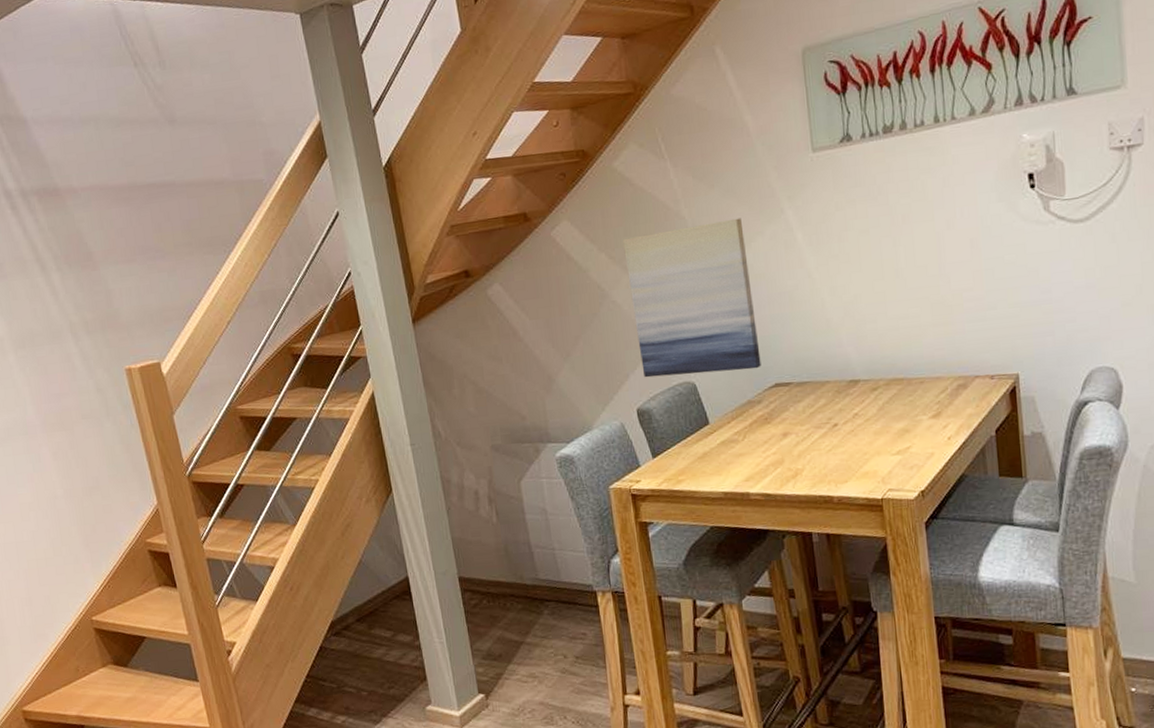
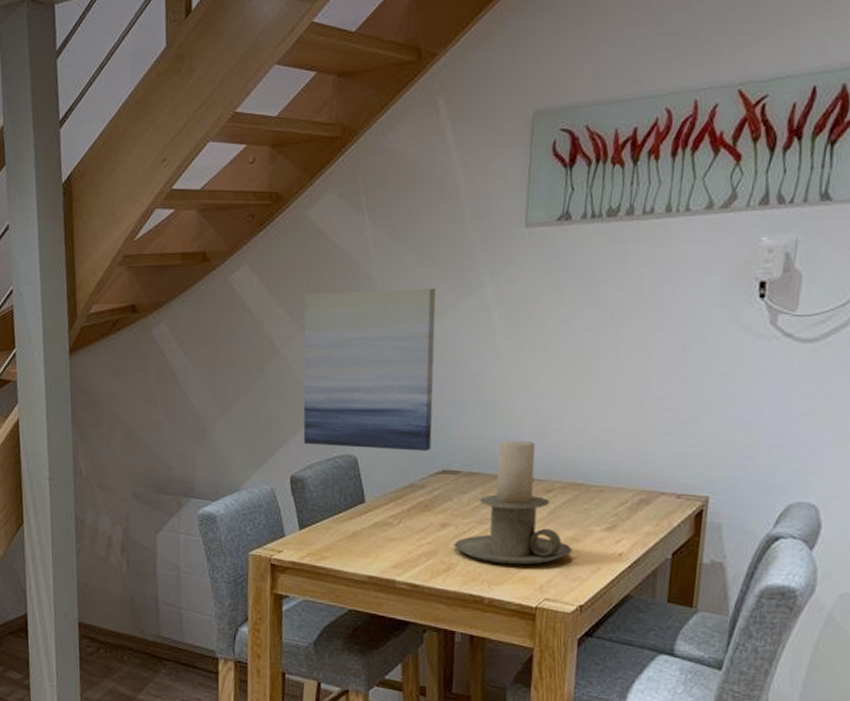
candle holder: none [797,345,906,464] -> present [453,440,573,565]

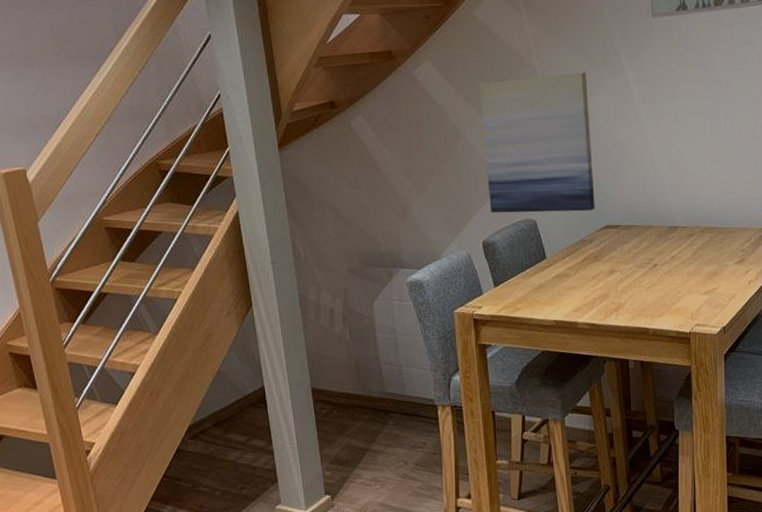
candle holder: present [453,440,573,565] -> none [621,195,714,300]

